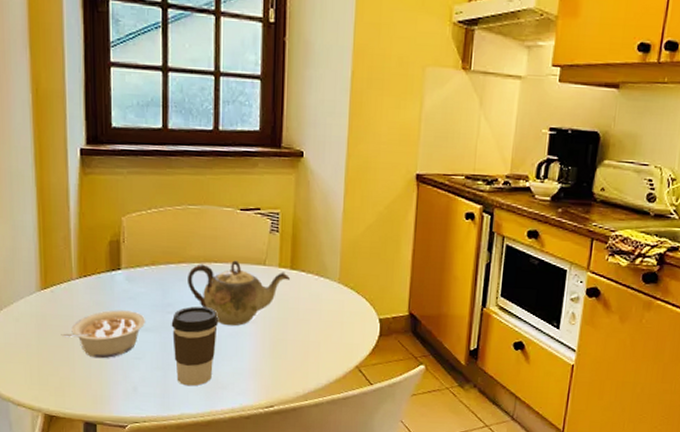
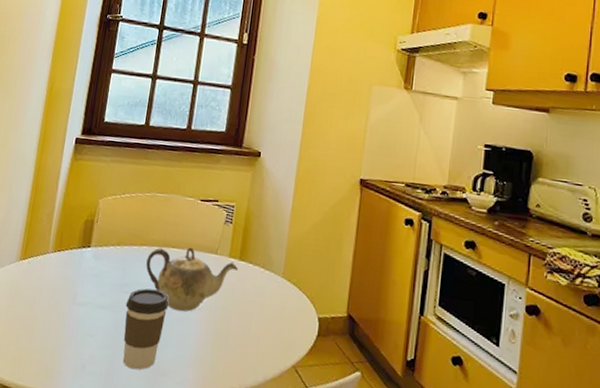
legume: present [61,310,145,359] -> none [28,285,104,333]

